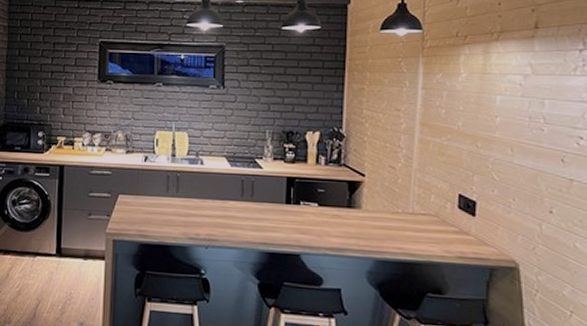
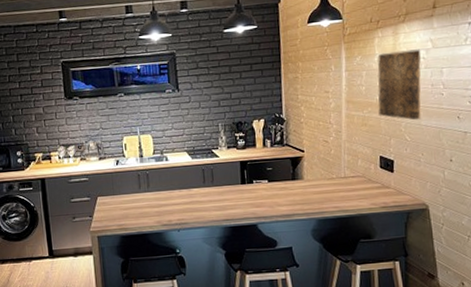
wall art: none [460,73,518,157] -> present [377,49,421,121]

